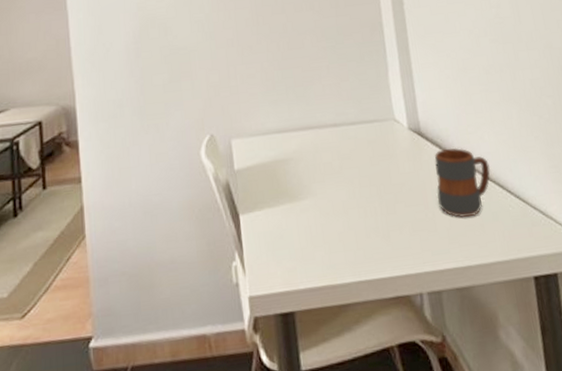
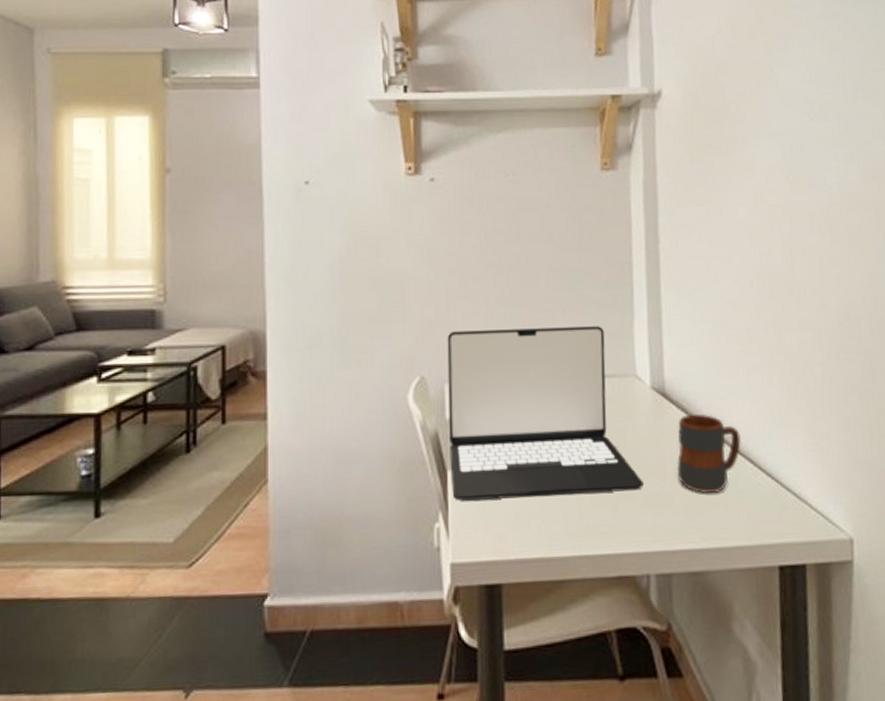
laptop: none [230,79,410,241] -> present [447,326,644,501]

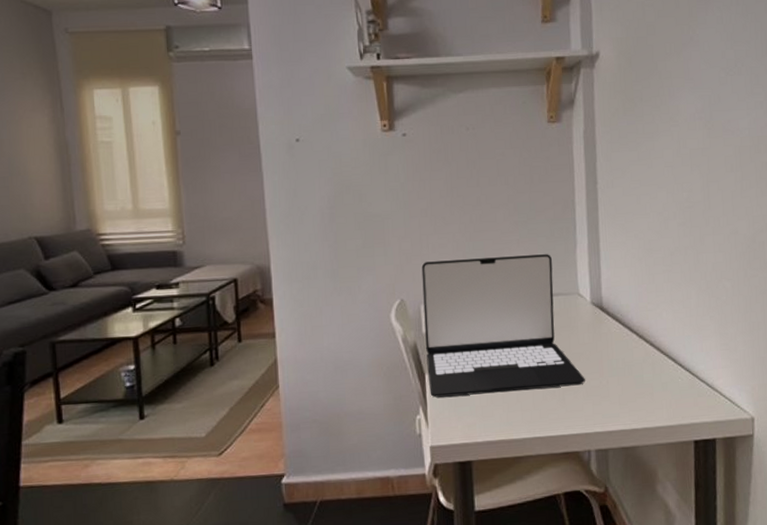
mug: present [676,413,741,493] -> none [612,322,665,386]

